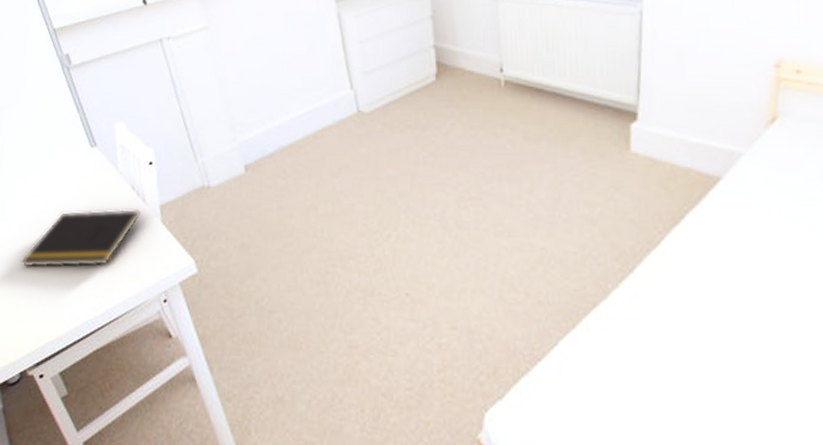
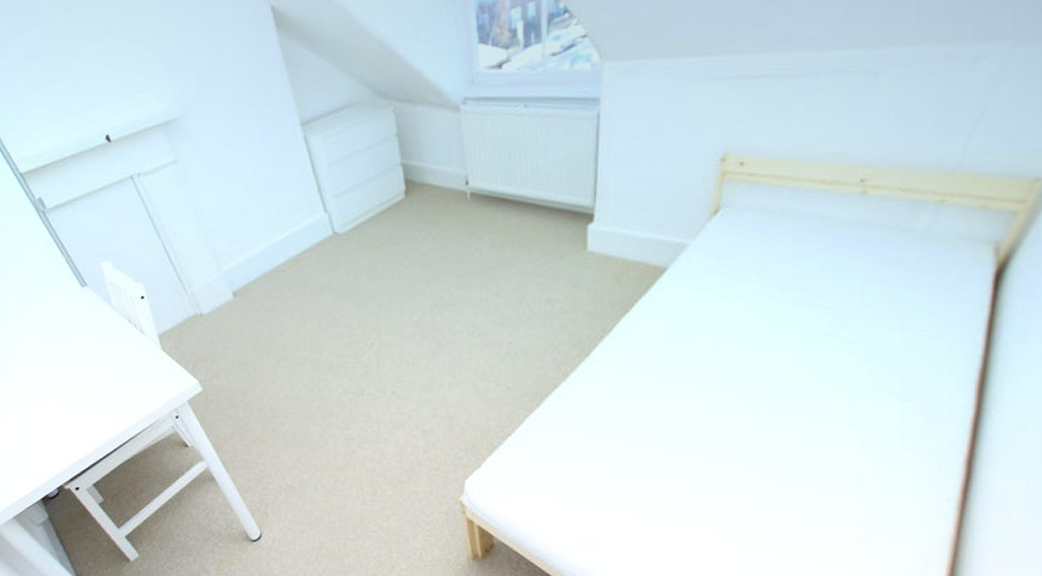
notepad: present [21,208,142,268] -> none [37,340,142,400]

